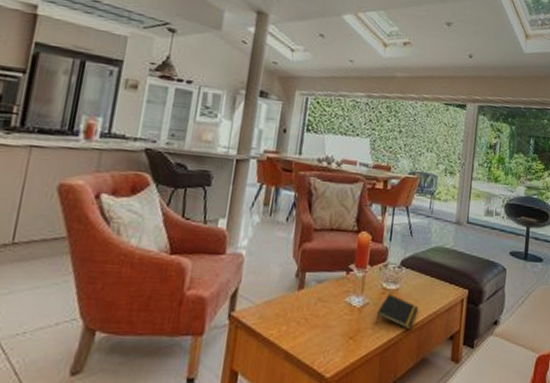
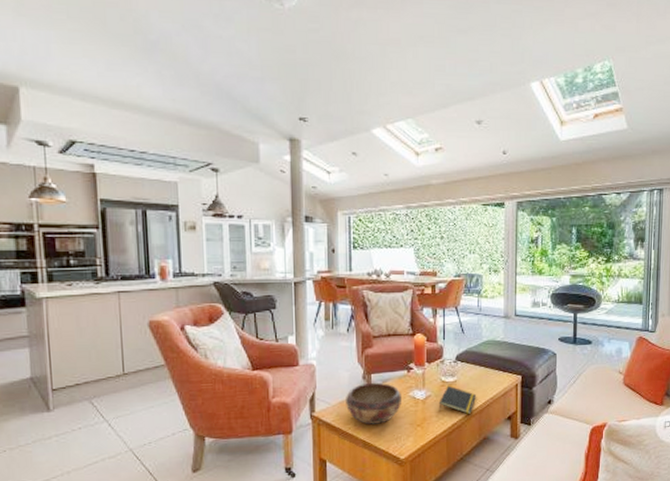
decorative bowl: none [271,281,337,332] -> present [346,382,403,425]

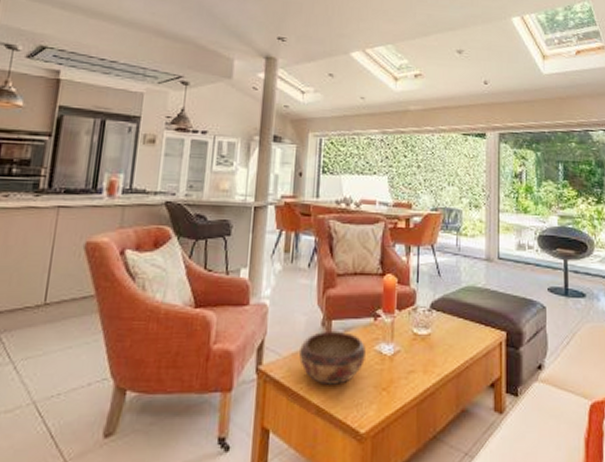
notepad: present [438,385,476,415] -> none [409,339,453,379]

